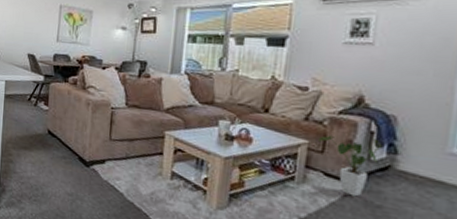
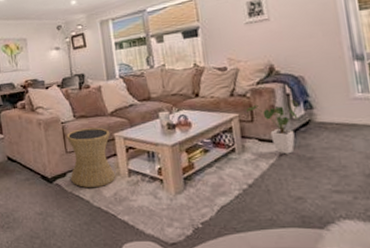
side table: none [109,118,161,183] -> present [66,127,116,187]

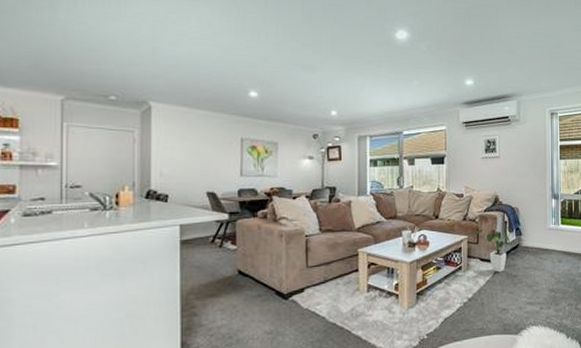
side table: present [66,127,116,187] -> none [309,242,355,304]

